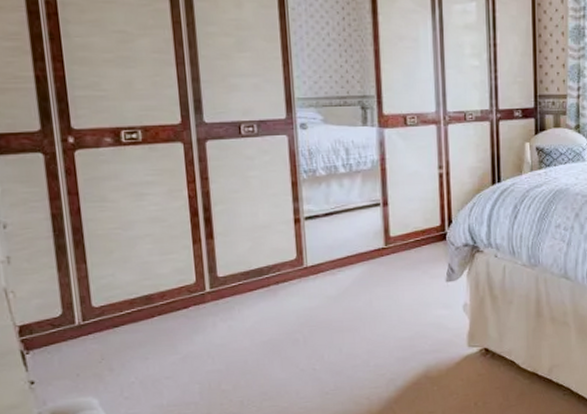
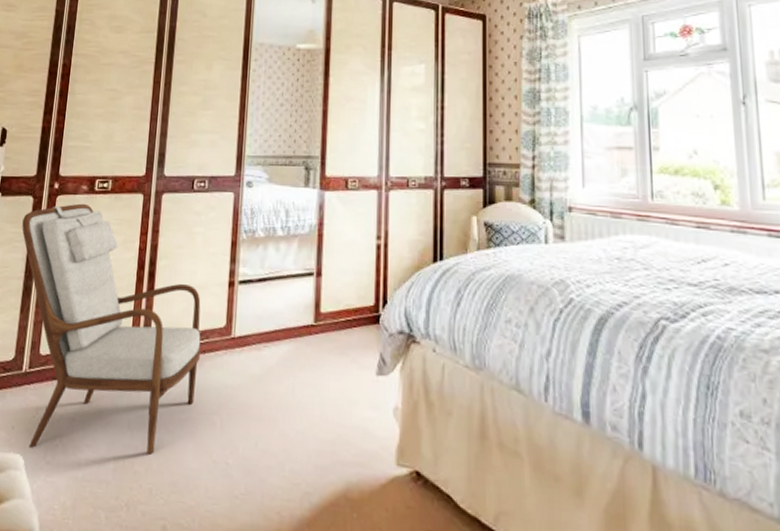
armchair: none [35,156,274,389] -> present [22,203,201,454]

